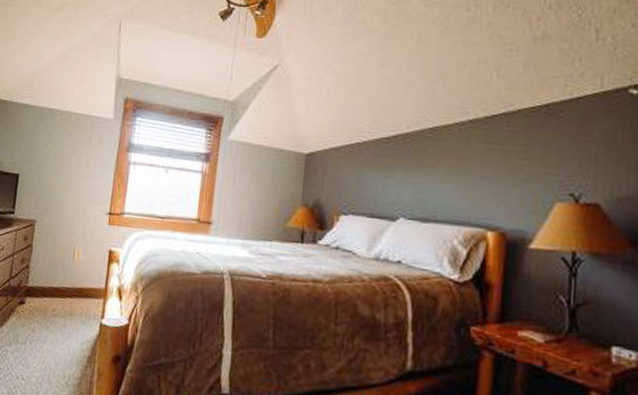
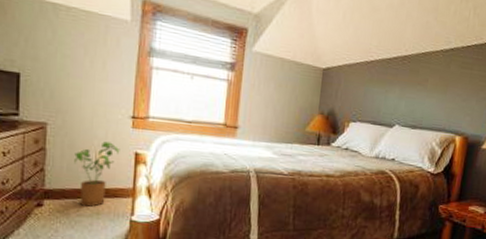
house plant: none [55,238,96,307] -> present [74,141,120,207]

